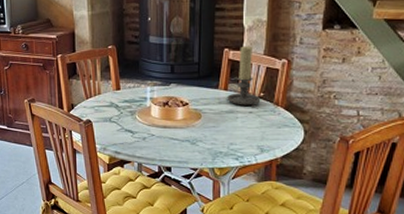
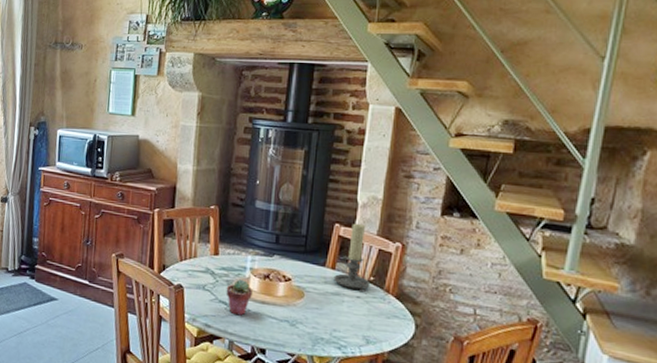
potted succulent: none [130,109,155,141] -> present [226,279,253,316]

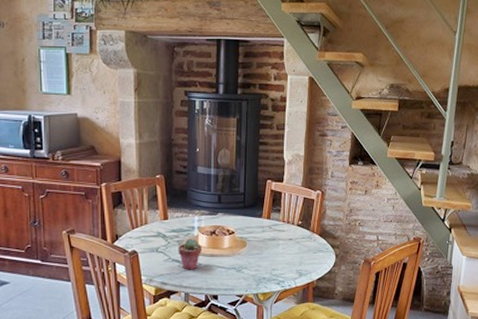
candle holder: present [333,223,371,293] -> none [269,178,299,235]

